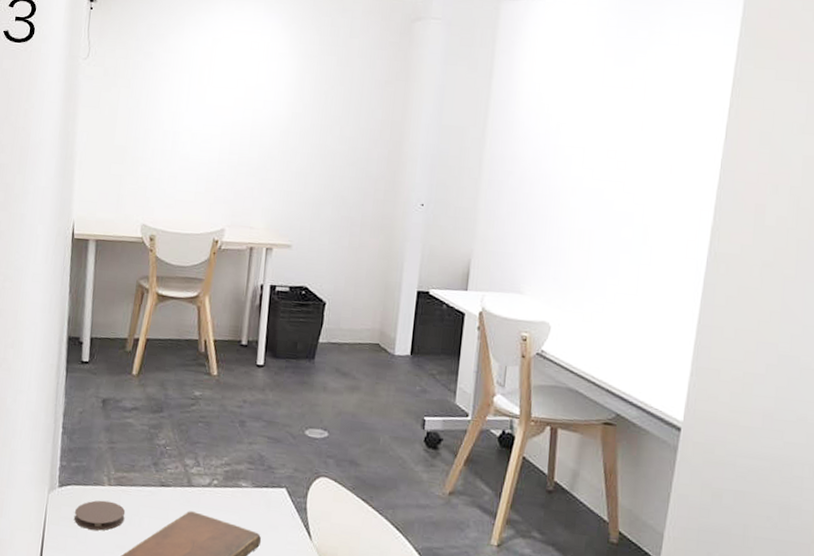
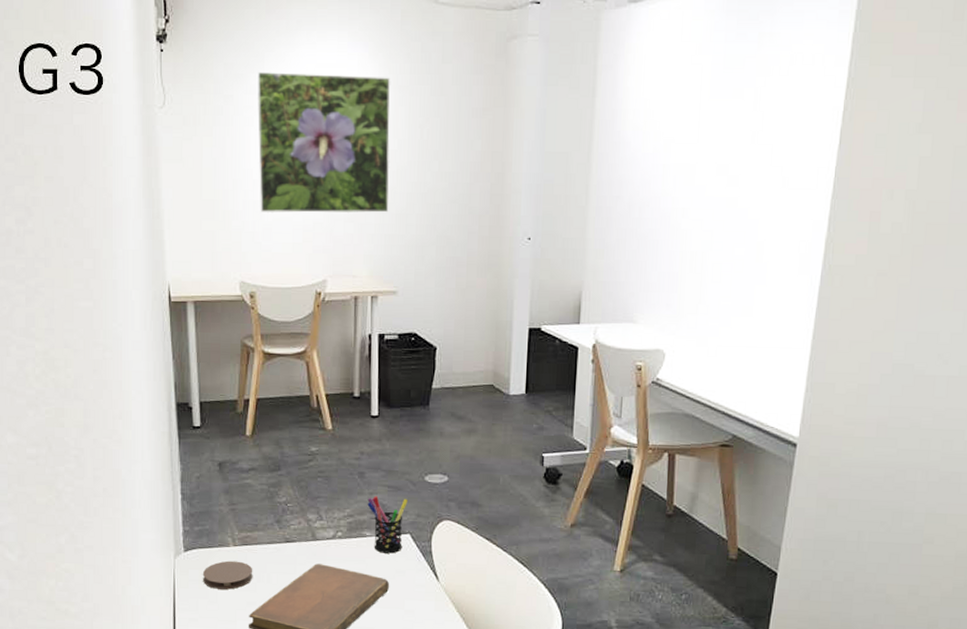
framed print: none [167,34,300,170] -> present [257,72,390,213]
pen holder: none [245,446,286,507] -> present [367,496,408,554]

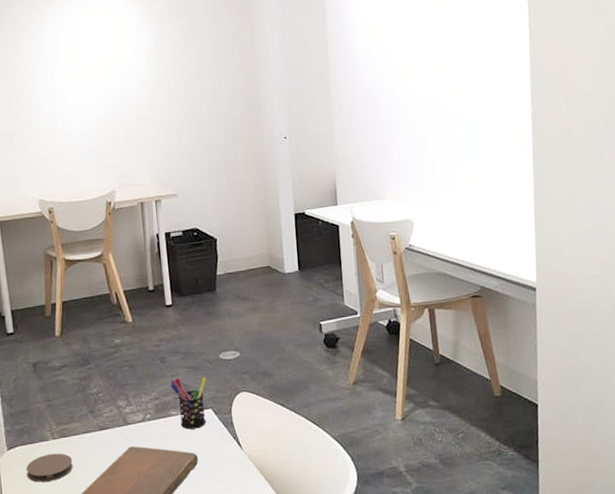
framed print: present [257,72,390,213] -> none [39,16,163,139]

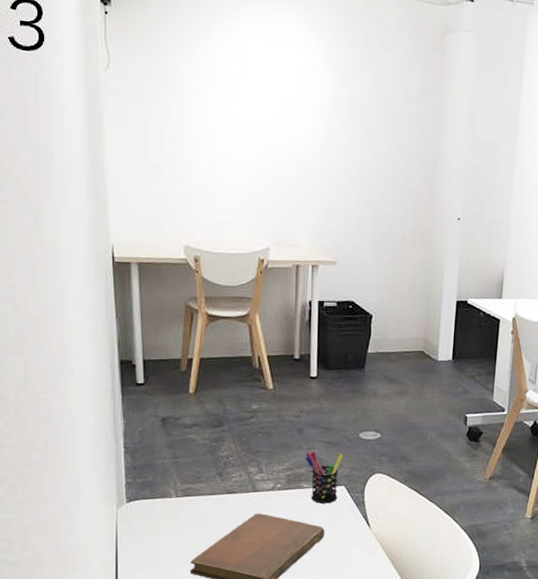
coaster: present [26,453,73,482] -> none [145,511,195,538]

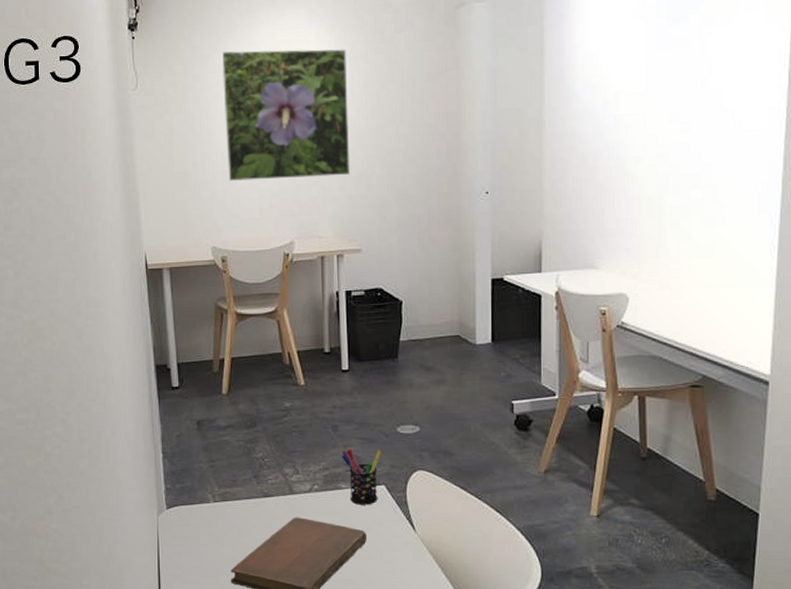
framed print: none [203,43,333,188] -> present [221,49,350,182]

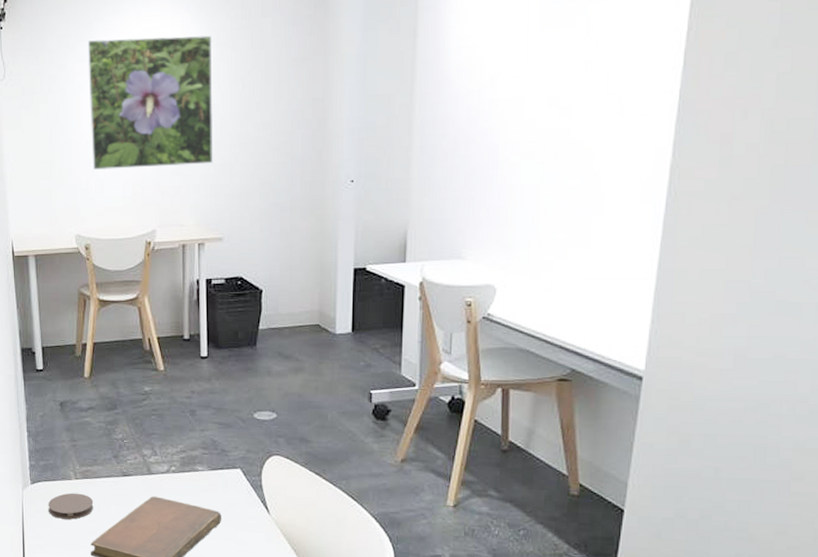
coaster: none [184,516,234,545] -> present [47,493,94,520]
pen holder: present [342,448,381,505] -> none [199,432,238,487]

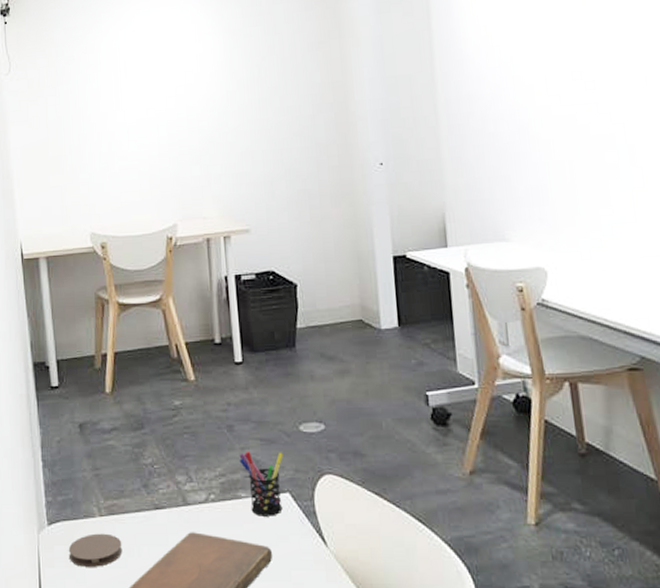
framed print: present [87,35,214,171] -> none [95,23,234,164]
pen holder: none [199,432,238,487] -> present [239,451,283,516]

